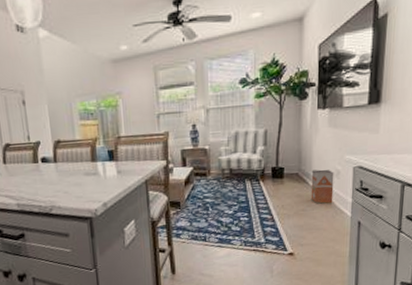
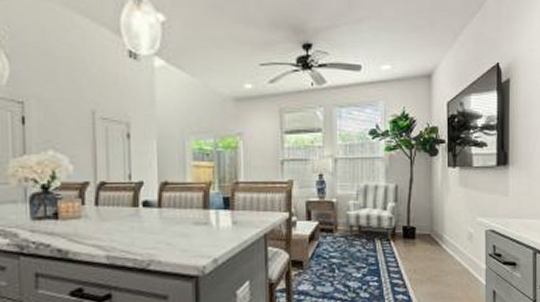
waste bin: present [311,169,334,205] -> none [444,231,467,270]

